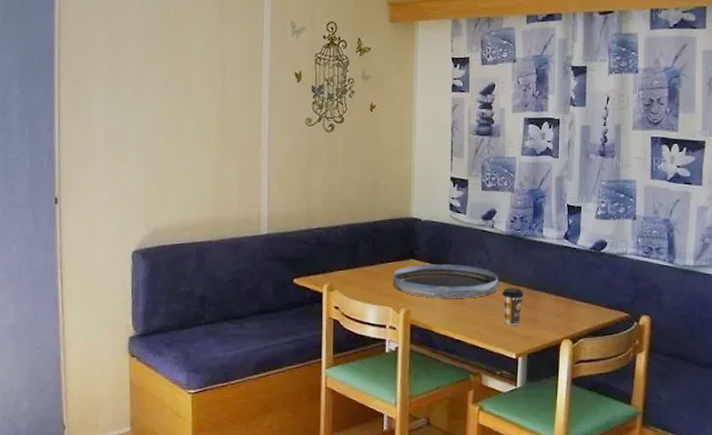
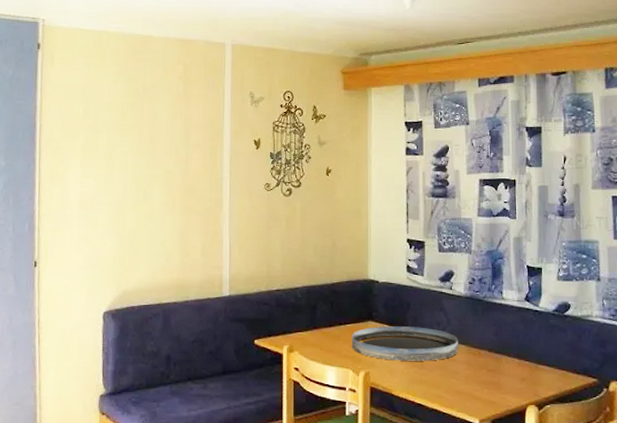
coffee cup: present [501,288,524,325] -> none [462,351,486,389]

